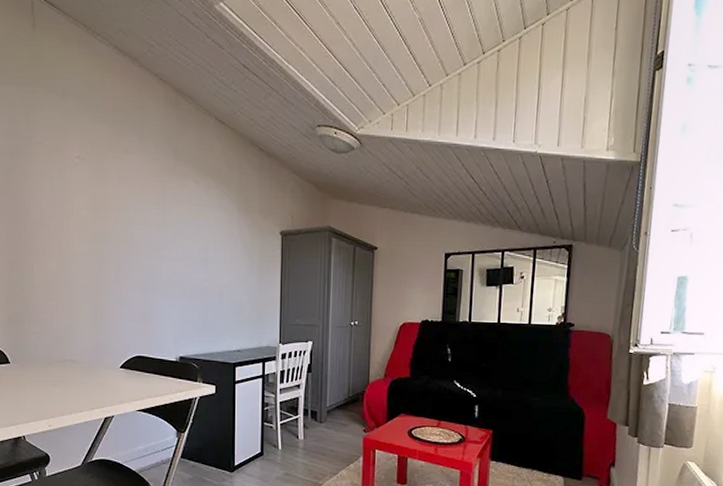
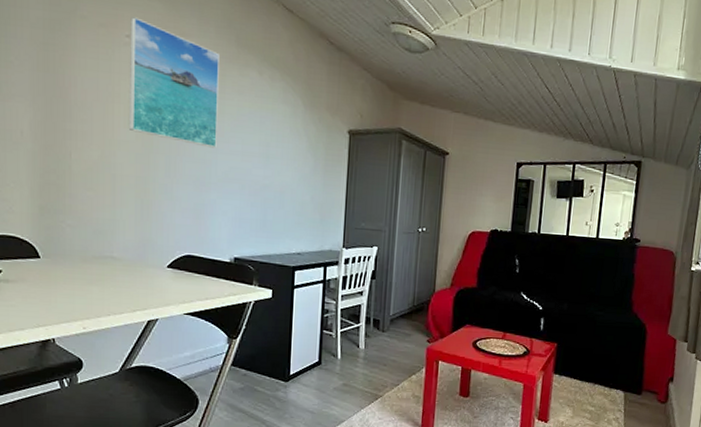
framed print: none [80,139,160,256] -> present [128,17,219,148]

